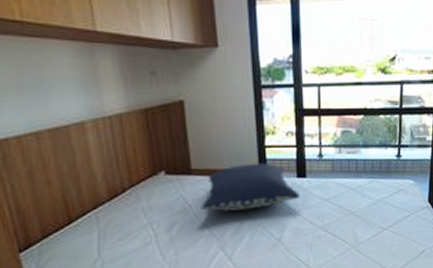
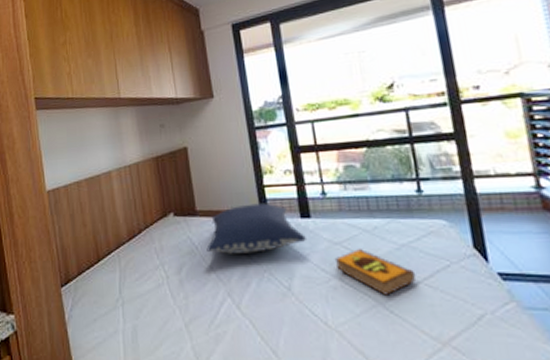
hardback book: none [322,204,384,241] -> present [334,249,417,296]

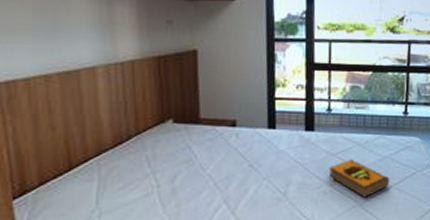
pillow: present [206,203,308,254] -> none [206,115,308,163]

